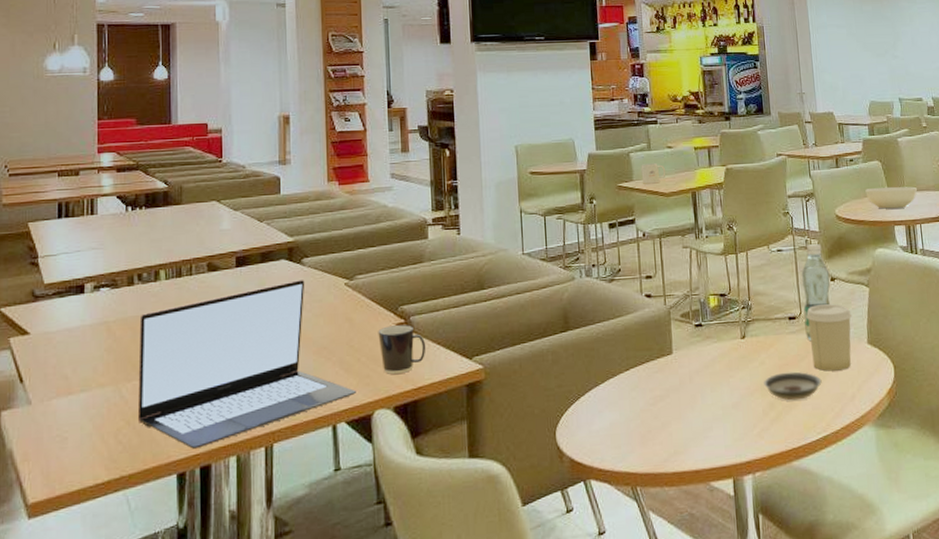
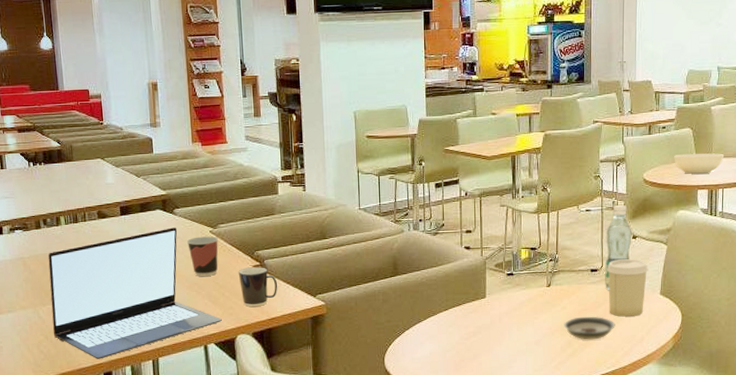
cup: none [315,289,355,339] -> present [186,236,218,276]
mug: present [641,163,666,185] -> none [466,129,489,149]

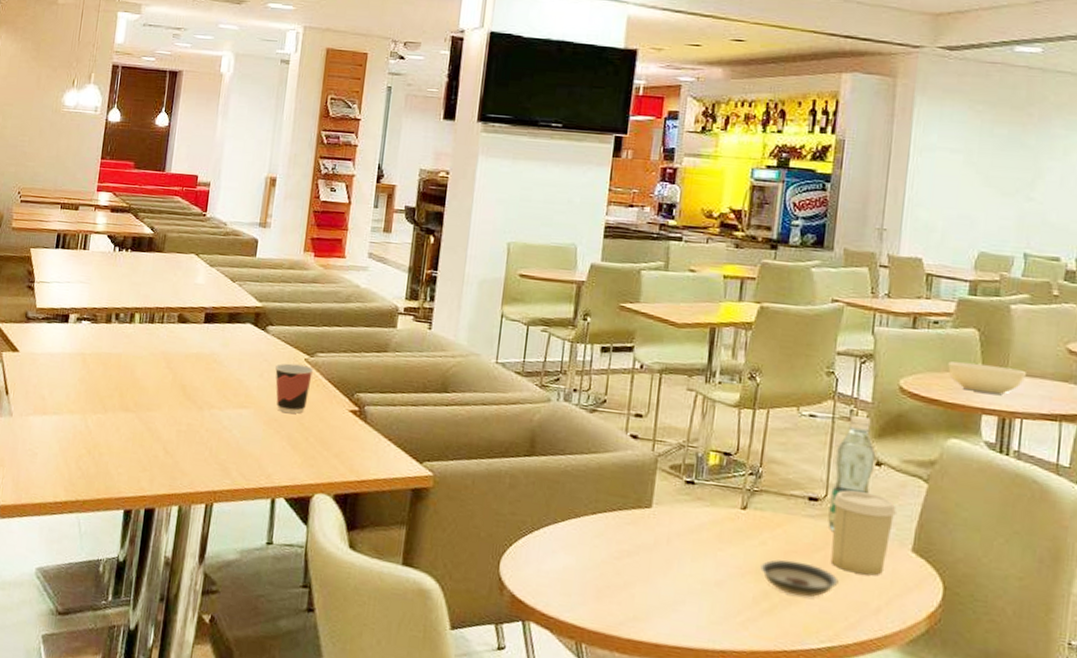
laptop: present [47,226,222,359] -> none [97,346,299,491]
mug: present [238,267,278,307] -> none [329,411,377,463]

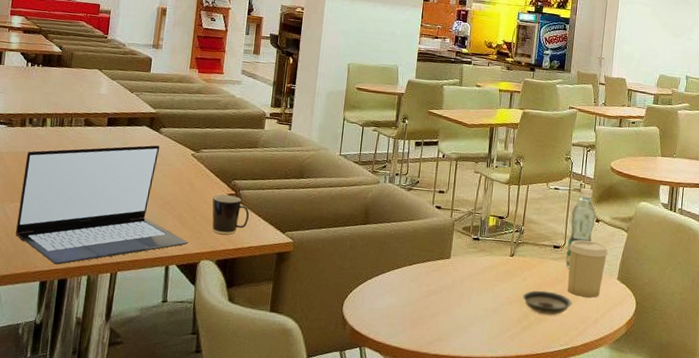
laptop: none [97,346,299,491] -> present [15,144,188,265]
cup: present [274,363,313,414] -> none [167,158,198,198]
mug: none [329,411,377,463] -> present [212,194,250,235]
bowl: present [947,361,1028,394] -> none [640,149,687,171]

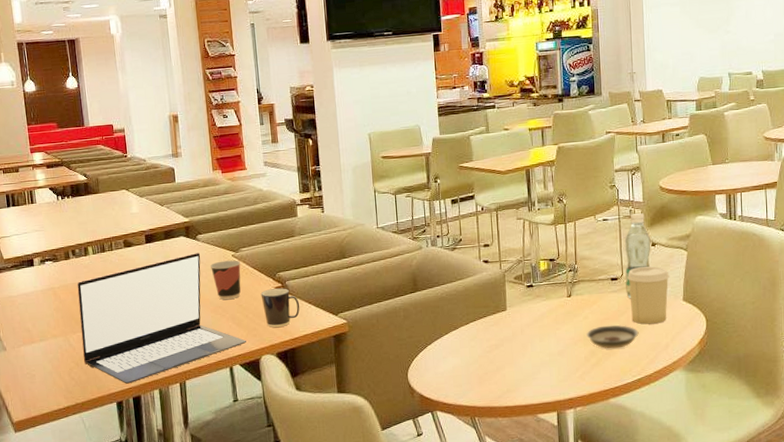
cup: none [167,158,198,198] -> present [210,260,241,300]

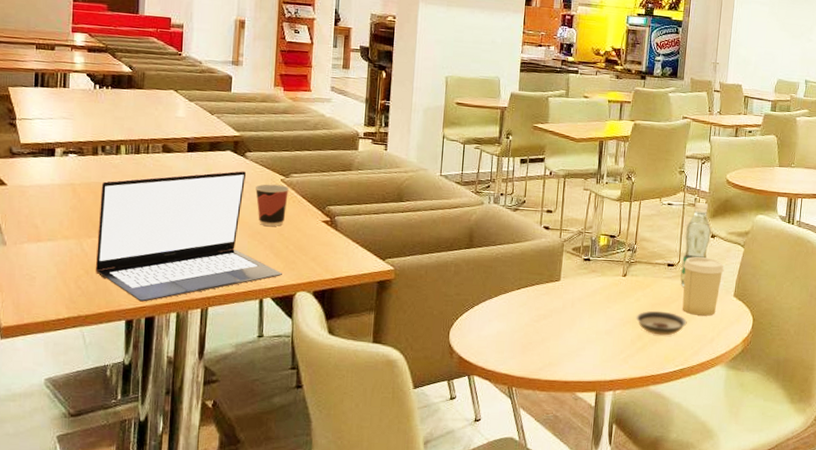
mug: present [260,288,300,328] -> none [305,222,347,265]

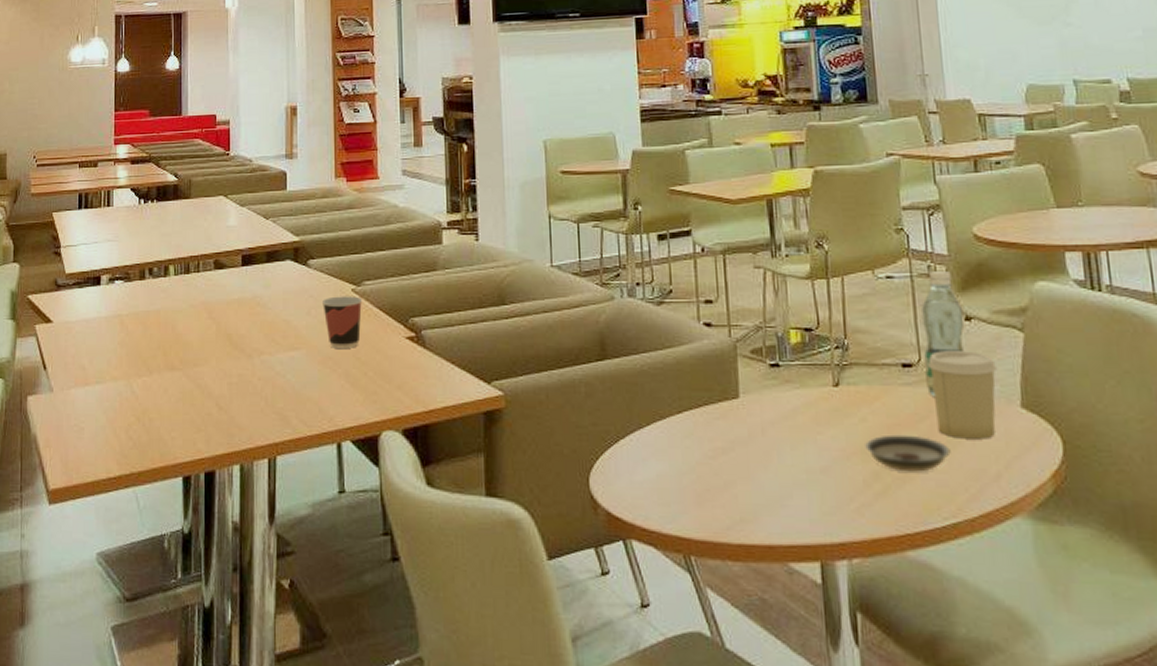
laptop: present [95,170,282,302] -> none [147,282,362,453]

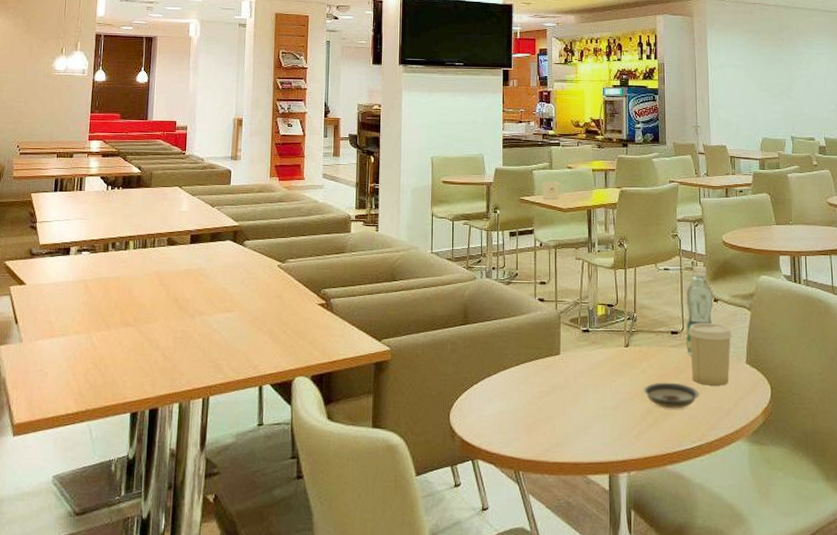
cup: present [321,296,362,348] -> none [253,270,285,312]
mug: none [699,163,733,190] -> present [542,181,565,201]

